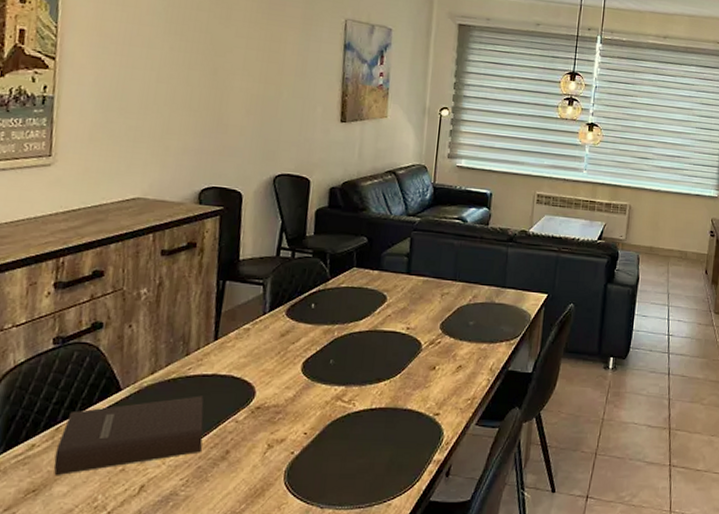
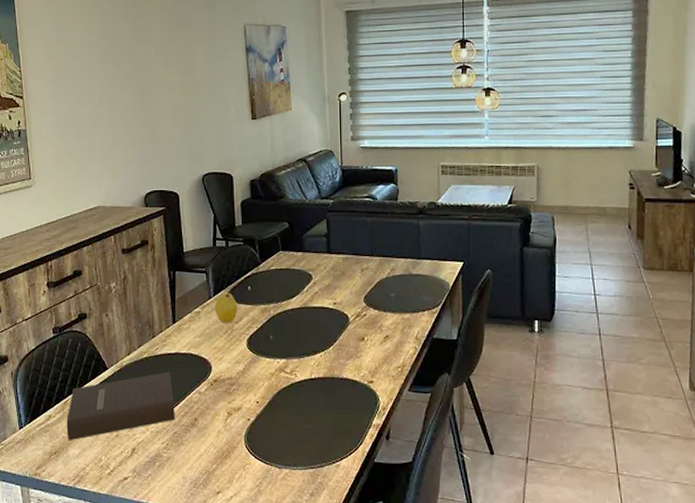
fruit: none [268,308,297,343] -> present [214,292,238,323]

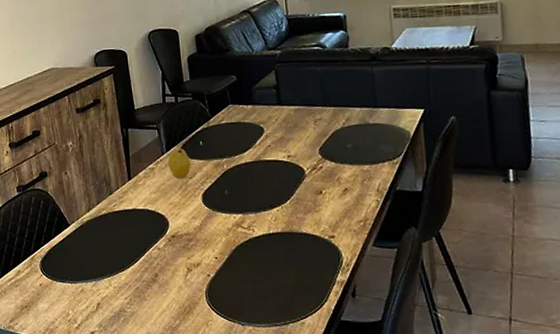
book: present [66,371,175,441] -> none [34,228,136,296]

